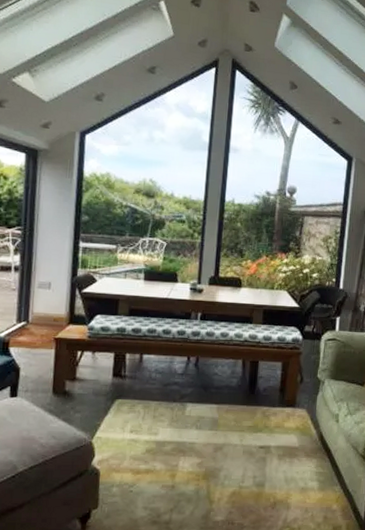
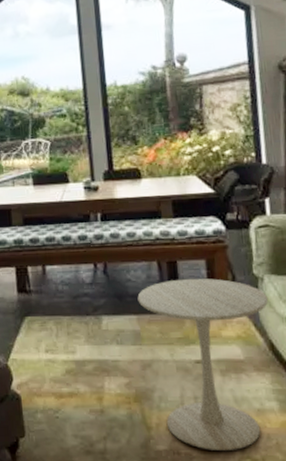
side table: none [220,376,326,522] -> present [137,278,269,452]

